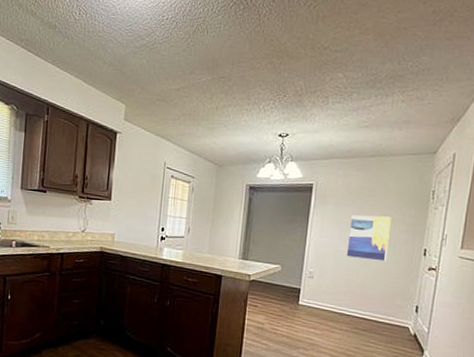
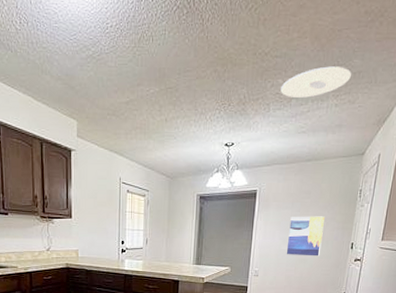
ceiling light: none [340,62,419,92] -> present [280,66,351,98]

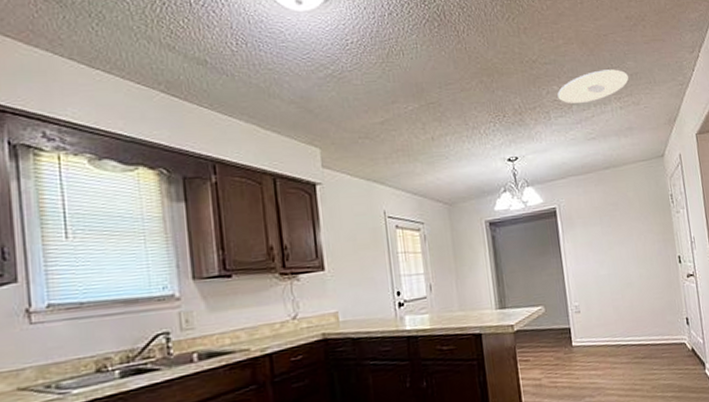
wall art: present [286,216,325,257] -> none [602,229,646,281]

